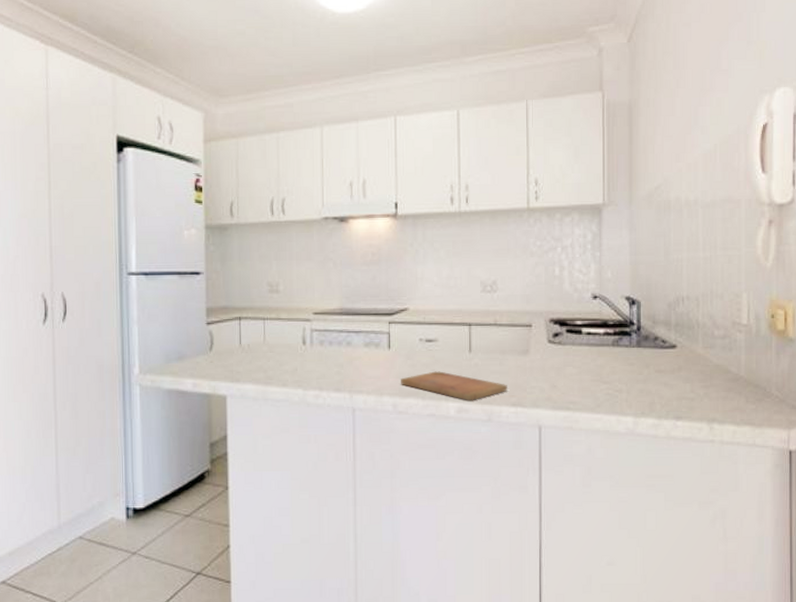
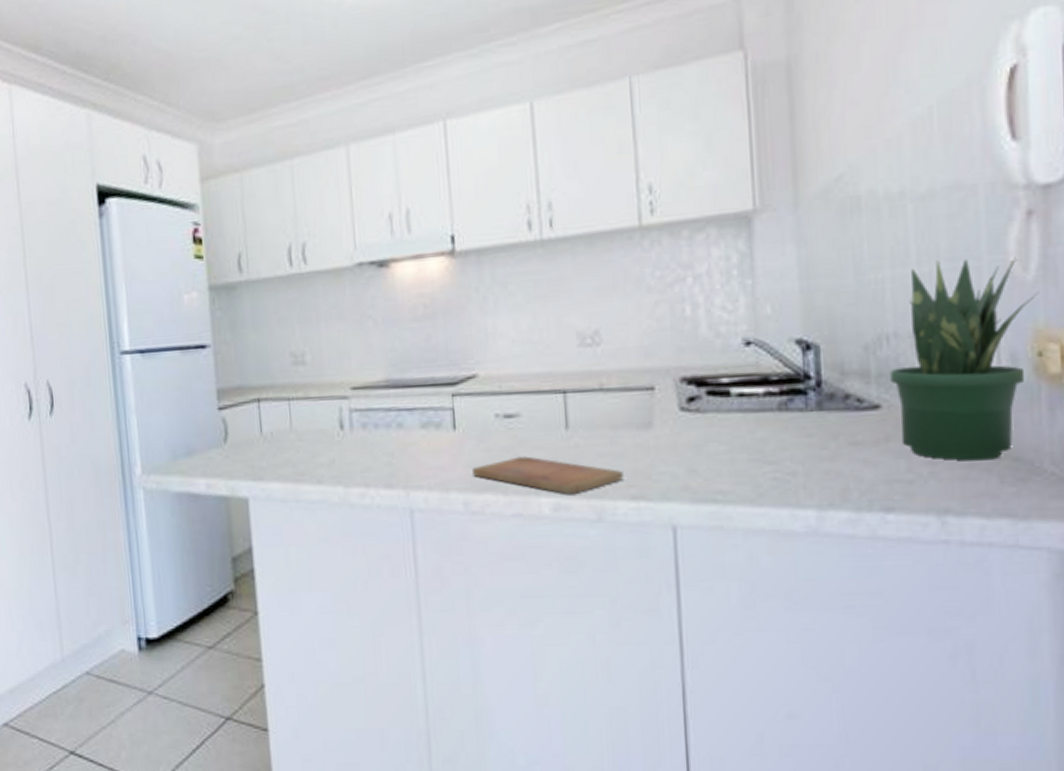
planter: none [683,249,773,386] -> present [890,257,1038,461]

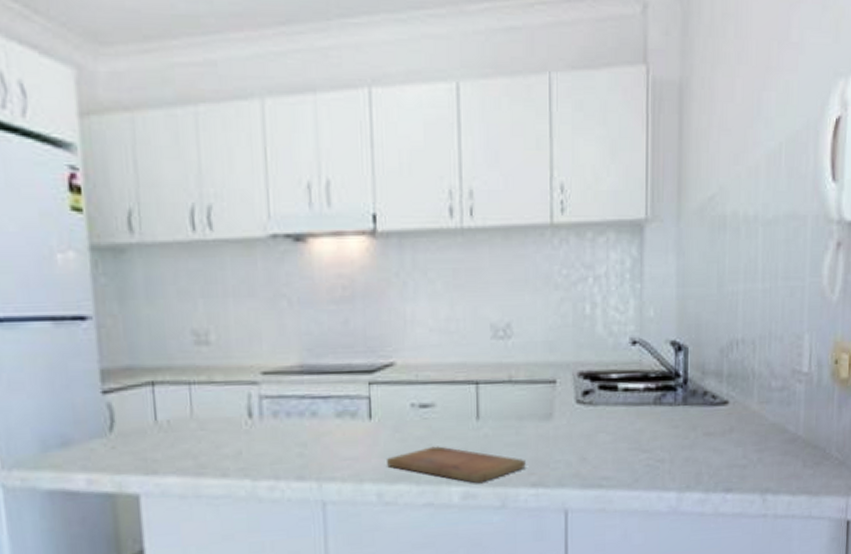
planter: present [890,257,1038,461] -> none [737,279,839,449]

